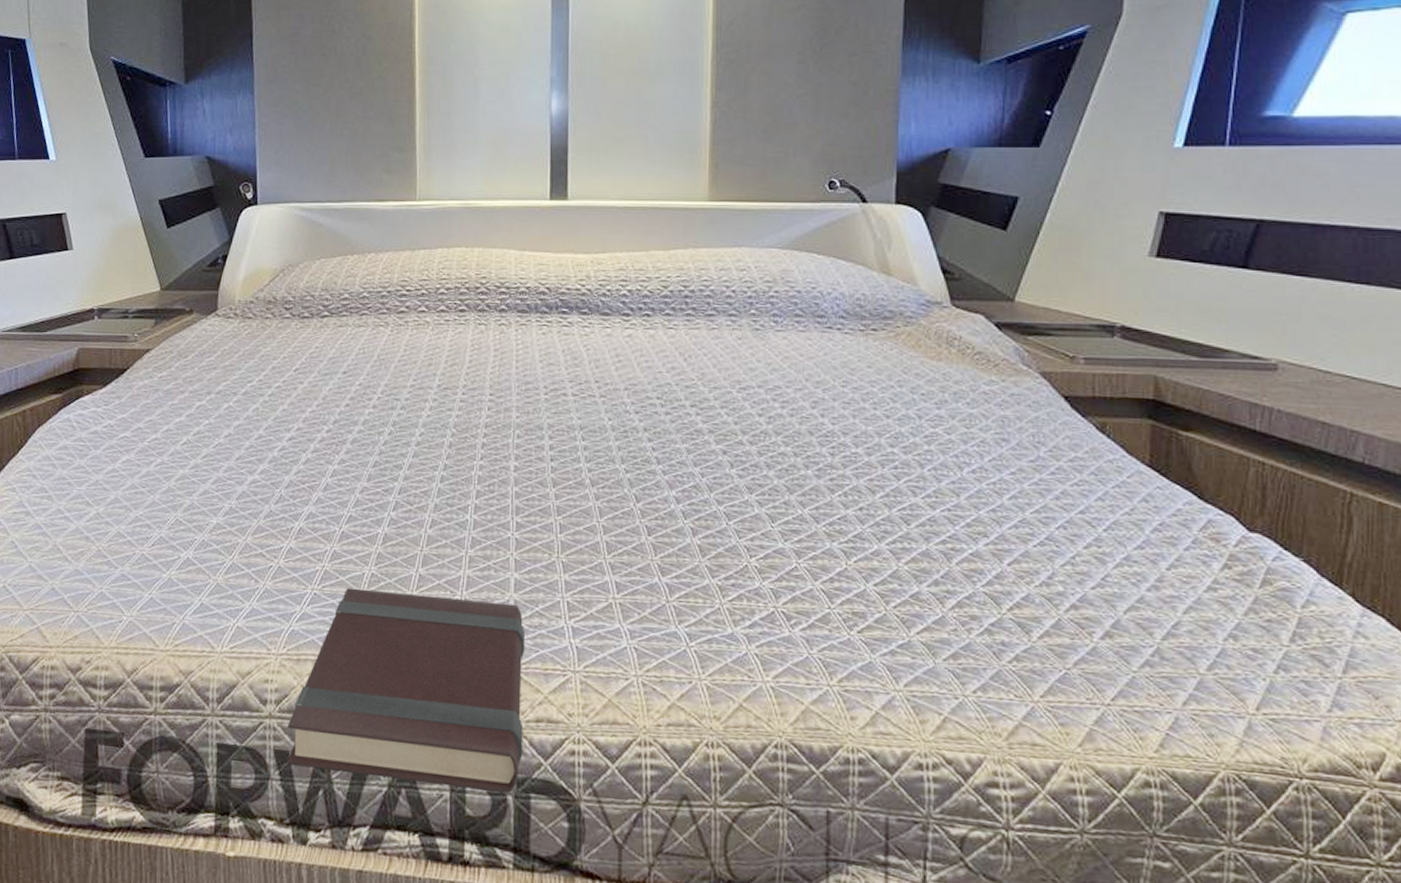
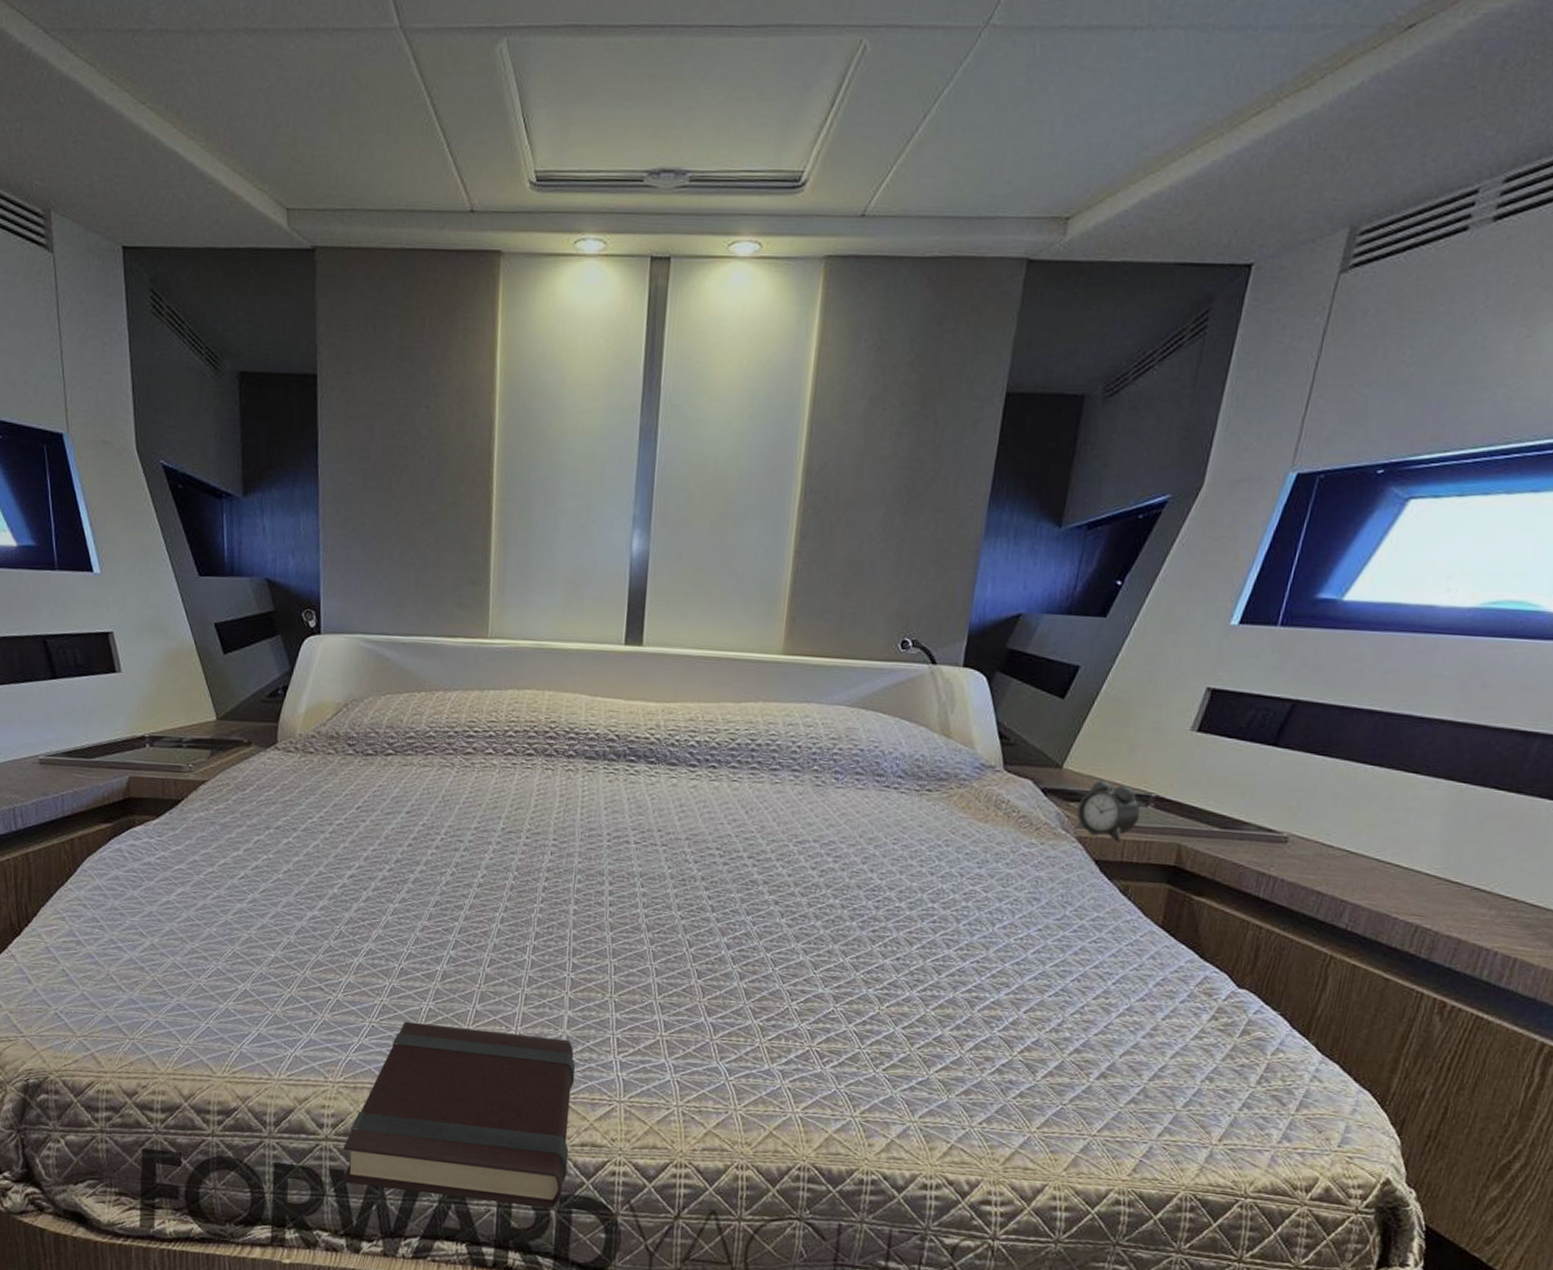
alarm clock: none [1036,313,1107,375] -> present [1075,781,1140,841]

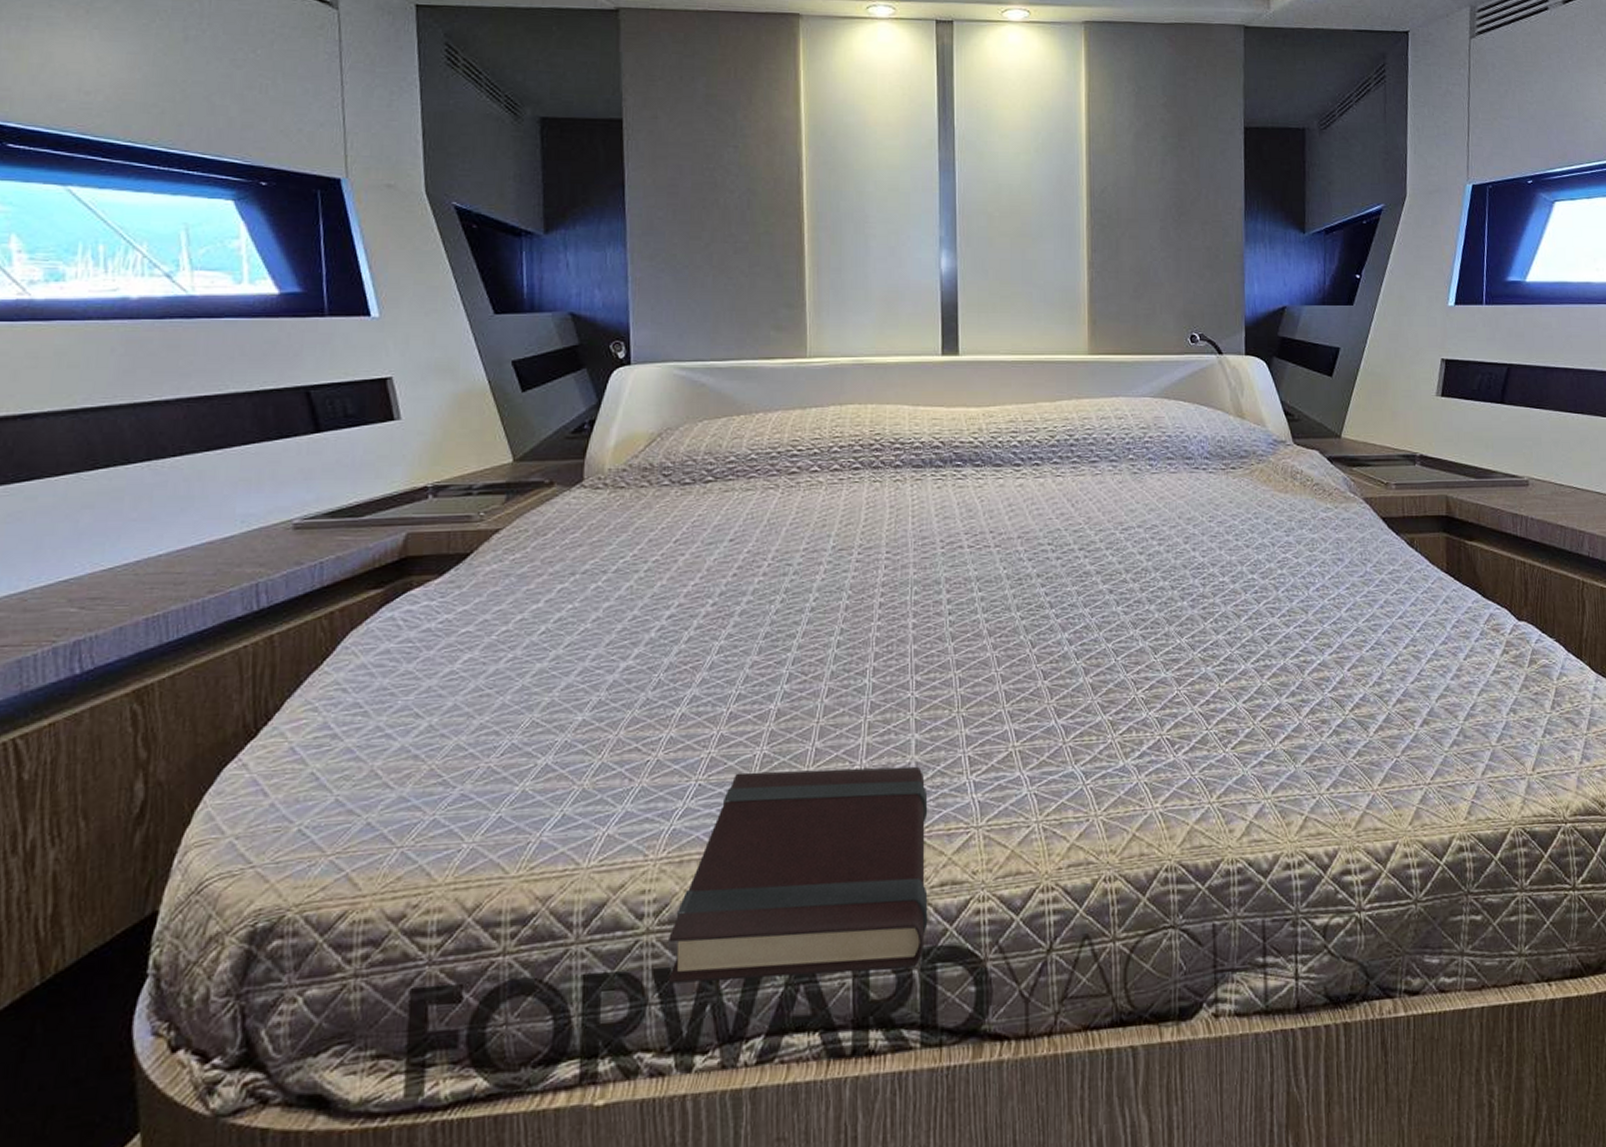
alarm clock: present [1075,781,1140,841] -> none [1359,446,1411,498]

